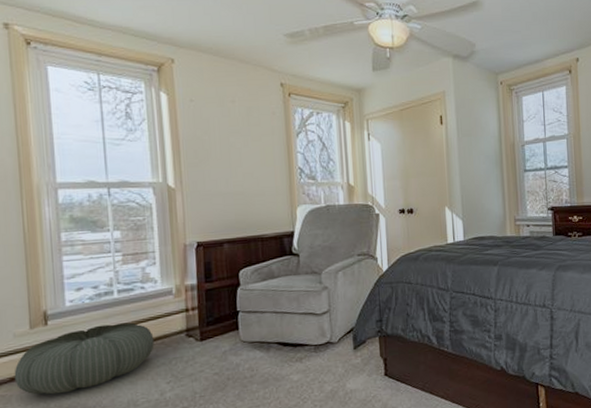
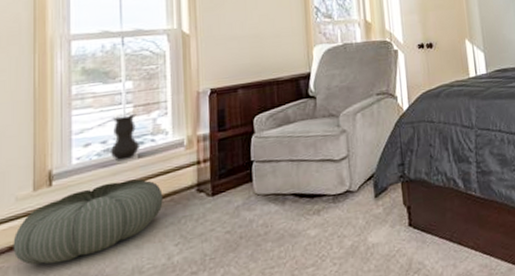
vase: none [101,261,130,306] -> present [109,113,139,162]

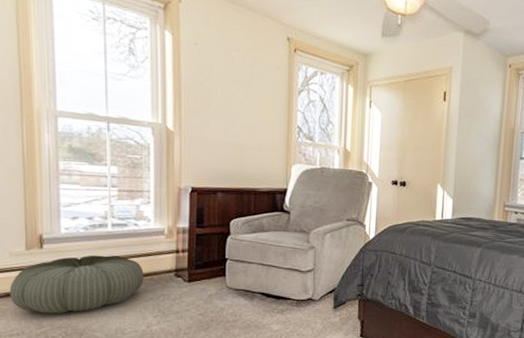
vase: present [109,113,139,162] -> none [96,196,123,238]

